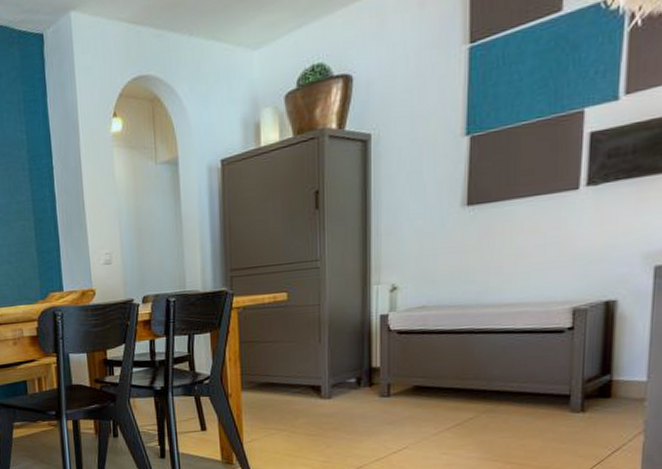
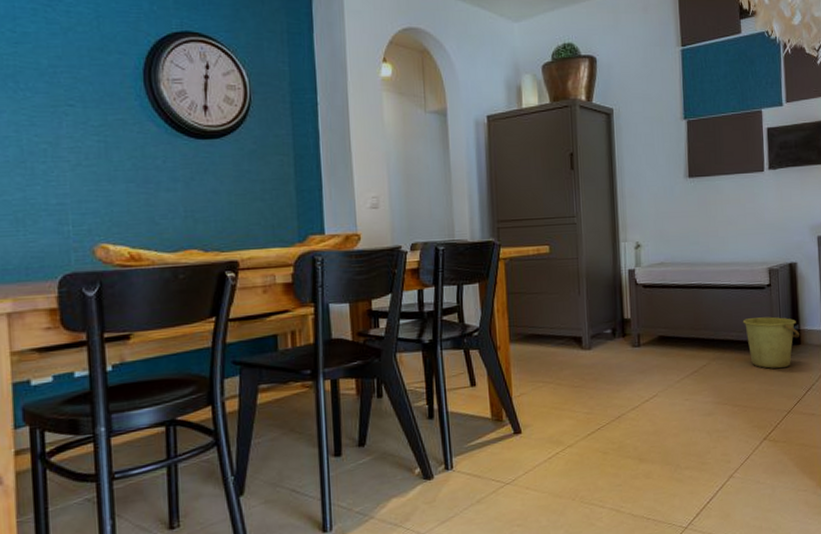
bucket: none [527,365,611,425] -> present [742,316,800,369]

